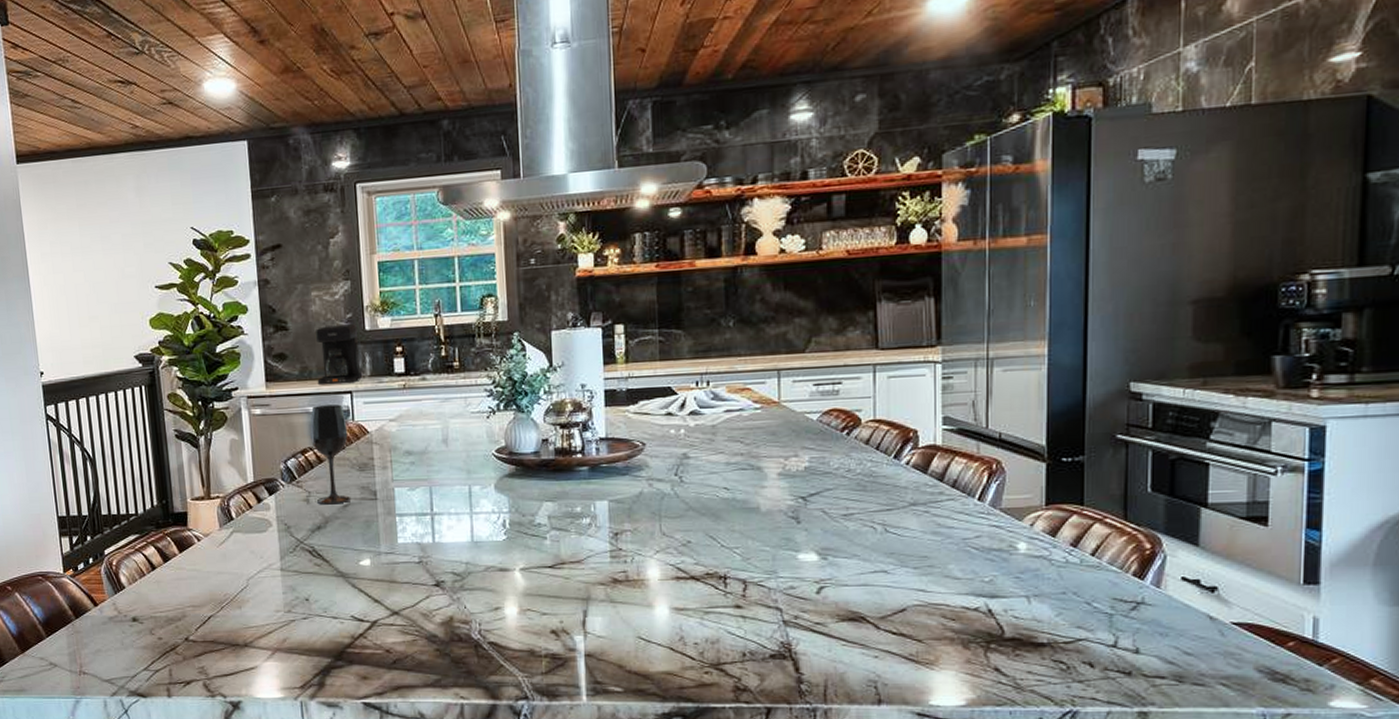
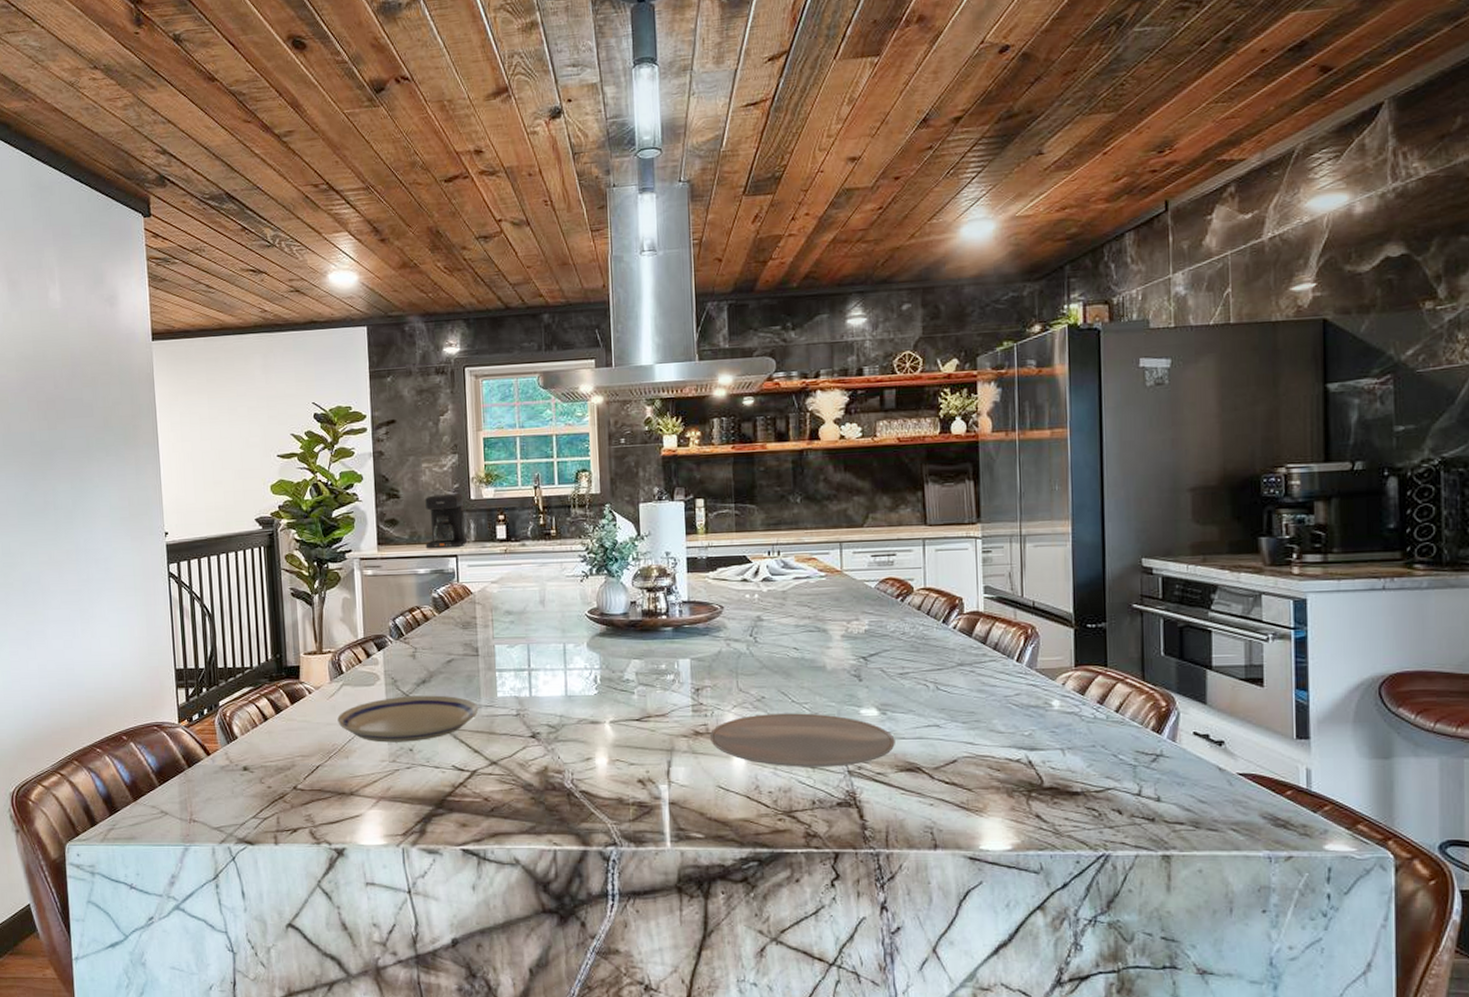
plate: none [228,542,378,592] -> present [337,695,479,743]
wine glass: present [310,404,352,505] -> none [417,567,455,660]
plate: none [629,558,837,617] -> present [709,713,895,767]

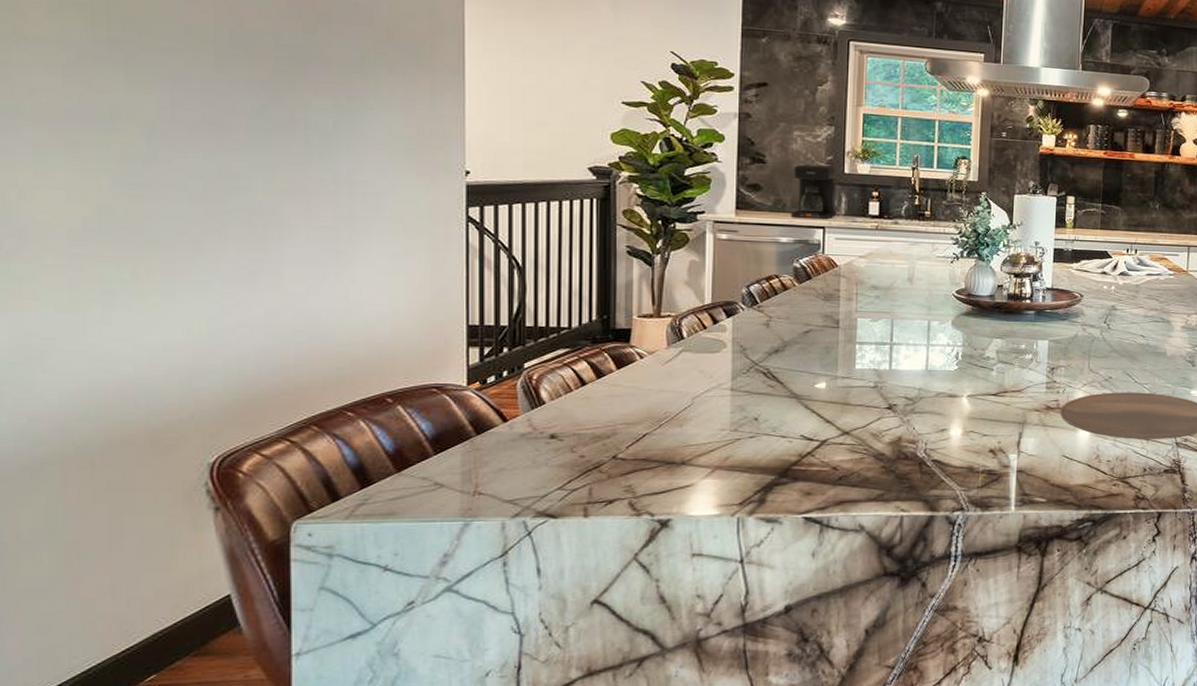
plate: present [337,695,479,743] -> none [673,364,834,411]

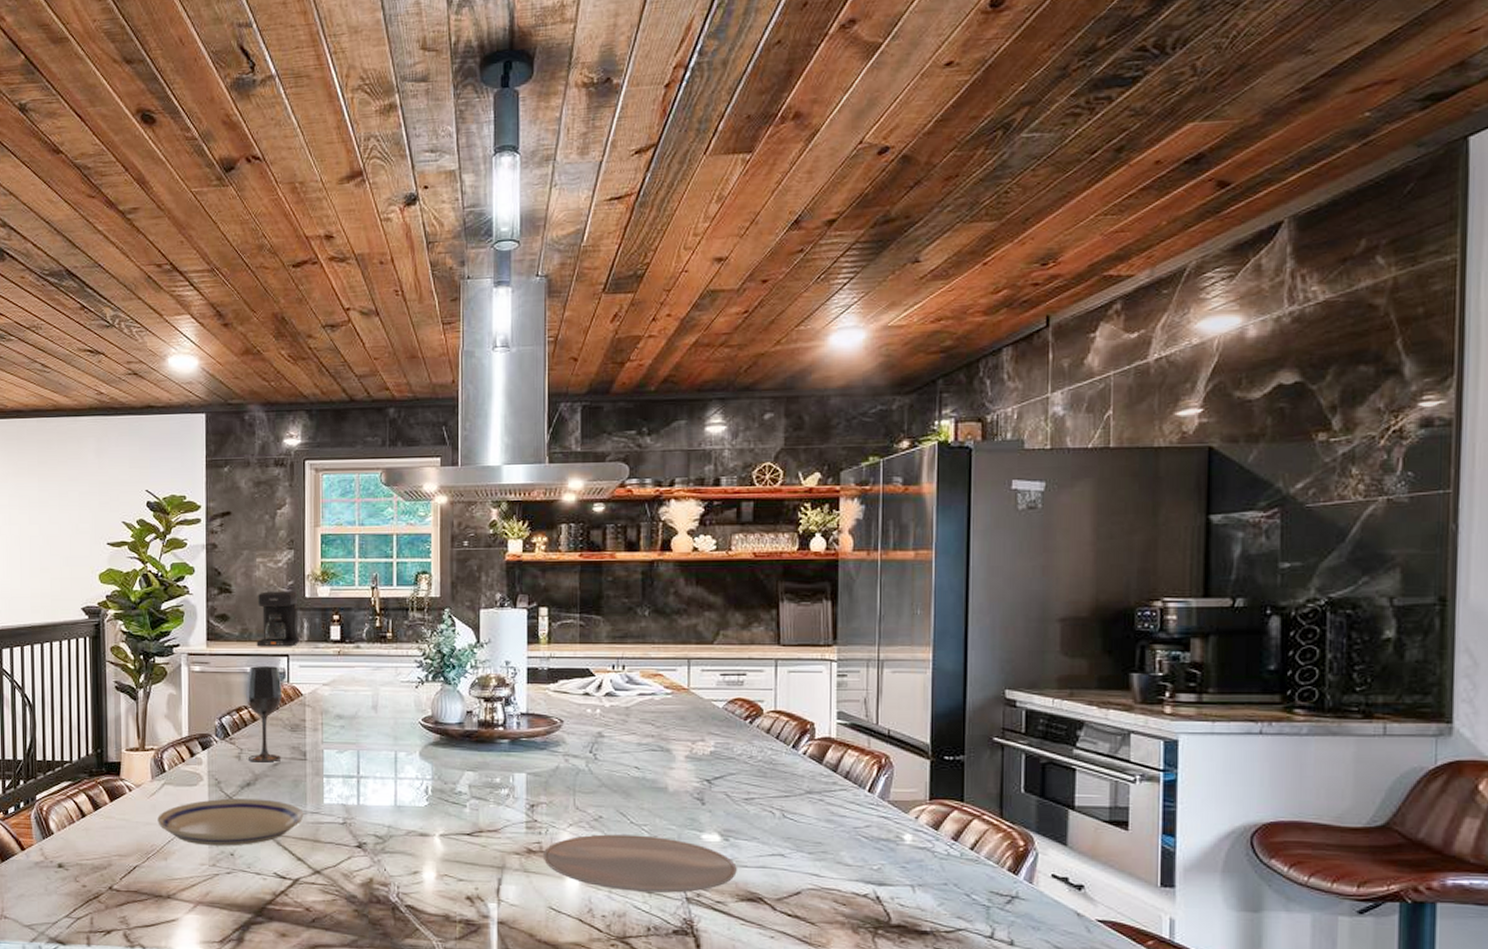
plate: none [673,364,834,411] -> present [157,798,304,846]
wine glass: none [778,237,817,330] -> present [246,666,282,763]

